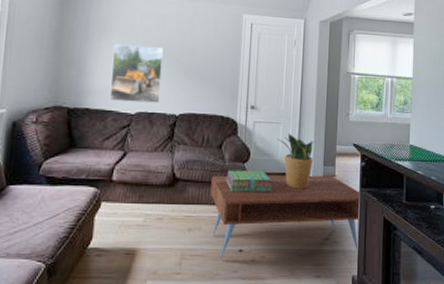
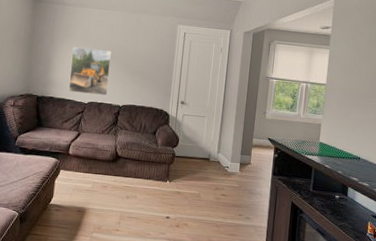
coffee table: present [211,175,360,260] -> none [145,156,272,227]
stack of books: present [225,170,273,193] -> none [157,152,197,173]
potted plant: present [277,133,315,189] -> none [202,126,234,173]

